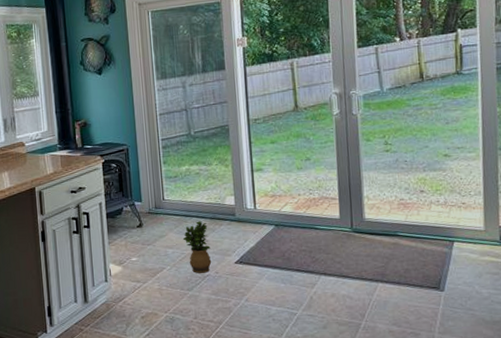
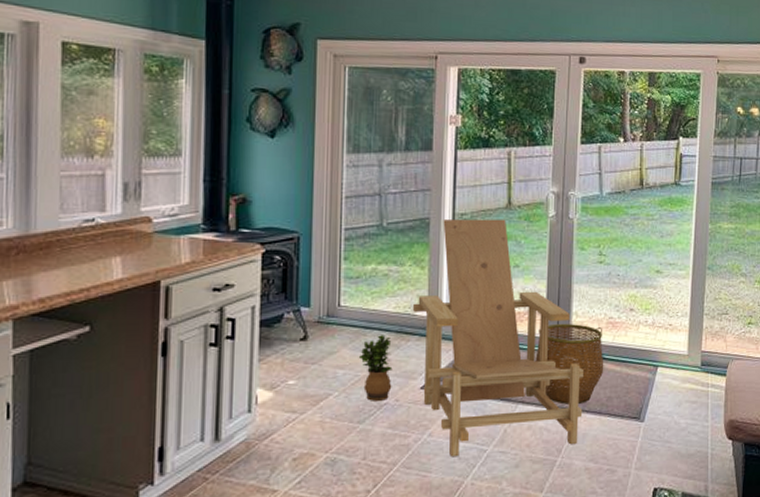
lounge chair: none [222,120,382,319] -> present [413,218,583,458]
basket: none [332,206,400,276] -> present [535,323,604,405]

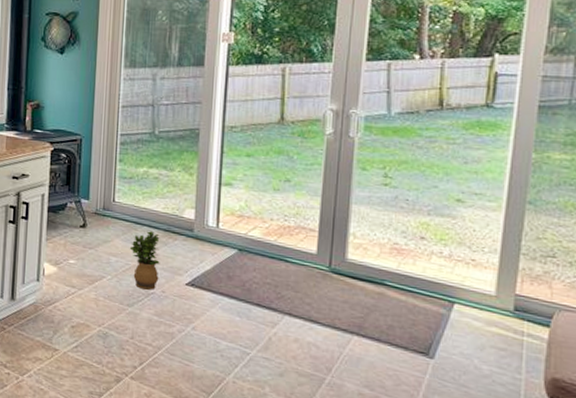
lounge chair: present [413,218,583,458] -> none [181,130,360,367]
basket: present [535,323,604,405] -> none [305,242,386,327]

